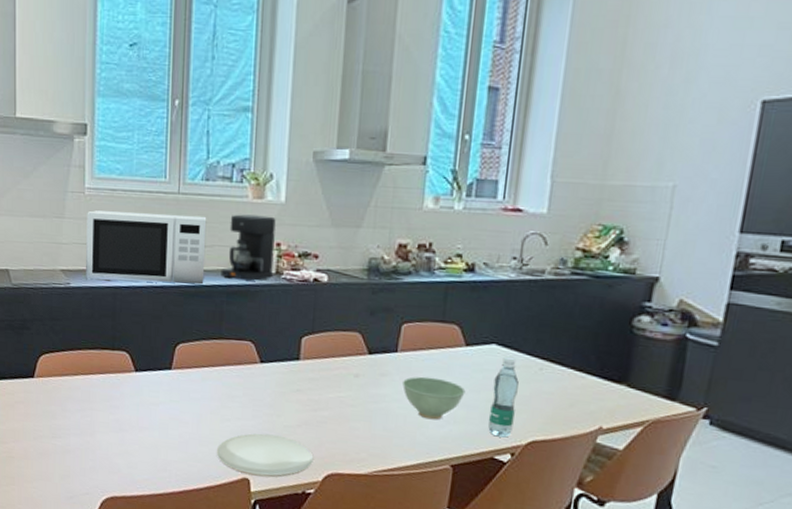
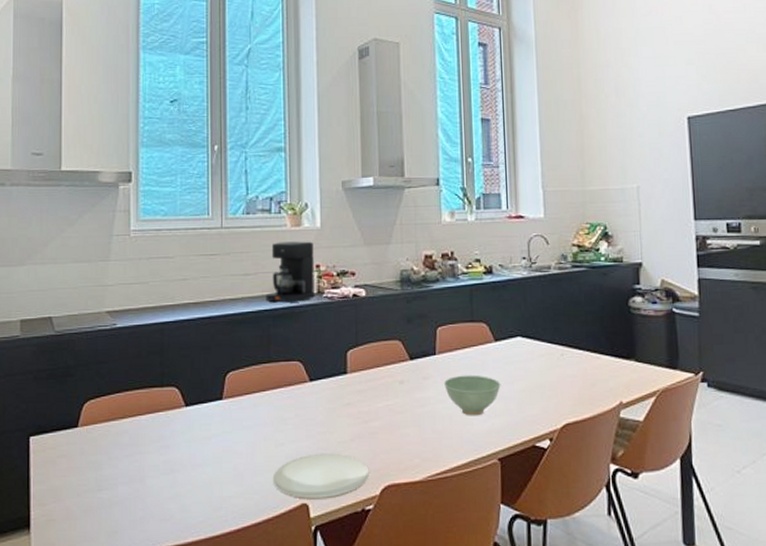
microwave: present [86,210,207,285] -> none [132,247,250,318]
bottle: present [487,356,519,438] -> none [524,346,547,424]

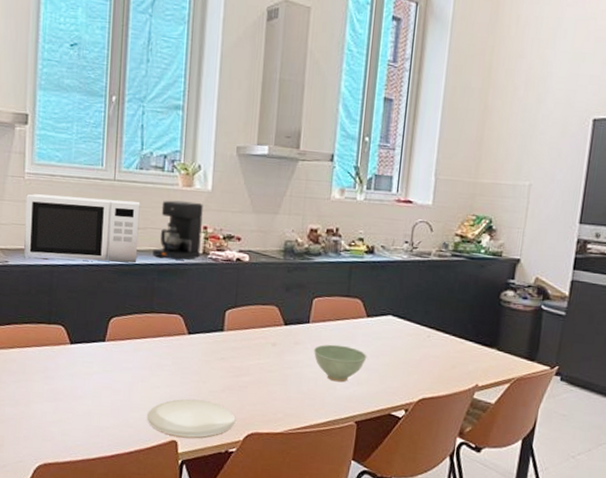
microwave: none [132,247,250,318] -> present [24,194,140,263]

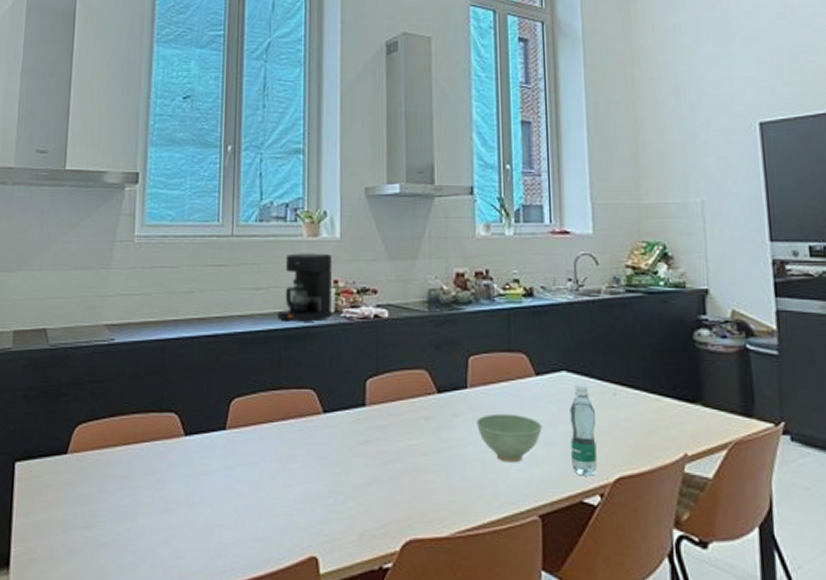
microwave: present [24,194,140,263] -> none [132,257,262,333]
plate: present [146,398,236,439] -> none [278,498,389,553]
bottle: none [385,326,411,396] -> present [570,383,597,476]

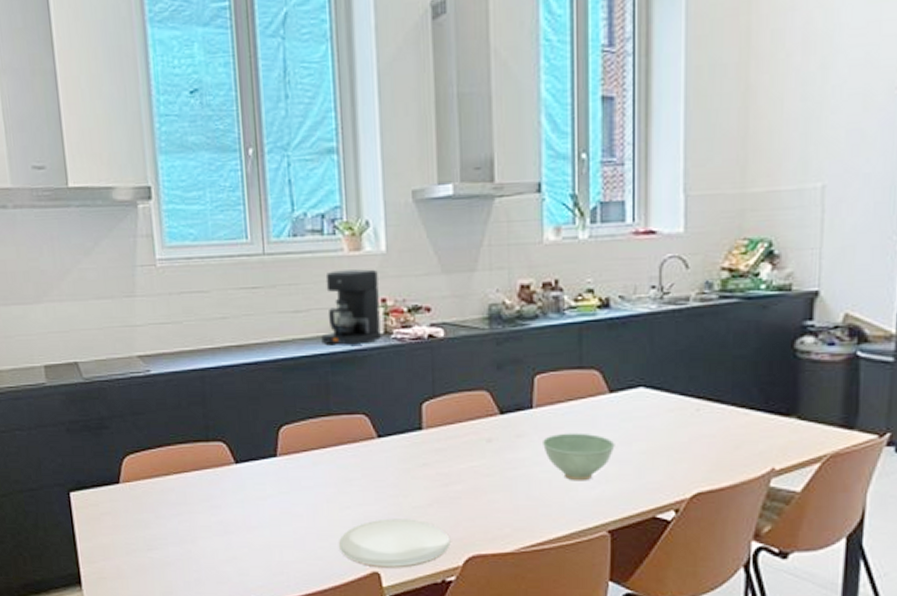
plate: none [278,498,389,553] -> present [338,518,451,568]
bottle: present [570,383,597,476] -> none [644,399,674,492]

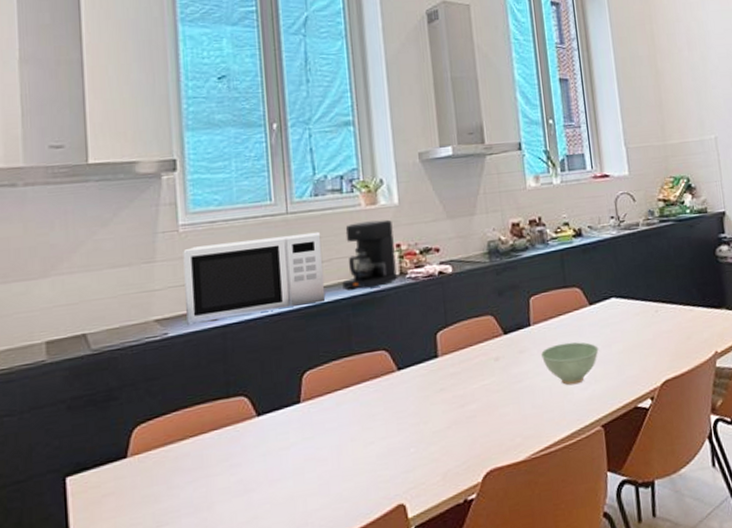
microwave: none [161,277,304,364] -> present [183,231,326,324]
plate: present [338,518,451,568] -> none [363,444,470,500]

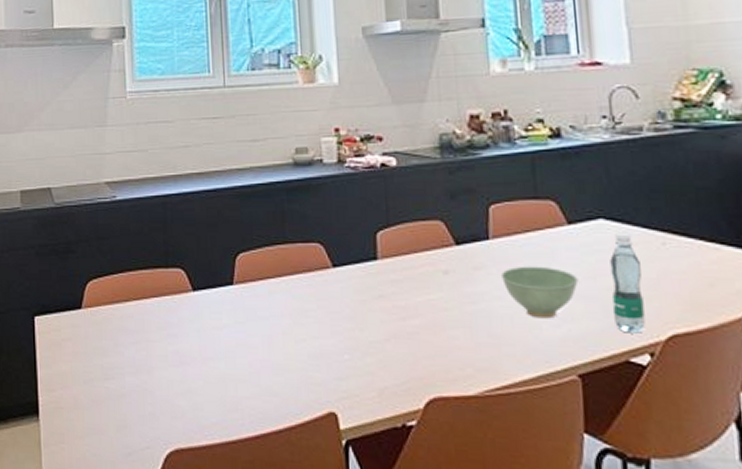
microwave: present [183,231,326,324] -> none [130,108,260,190]
coffee maker: present [342,219,398,290] -> none [277,100,336,175]
bottle: none [620,306,647,385] -> present [610,232,646,334]

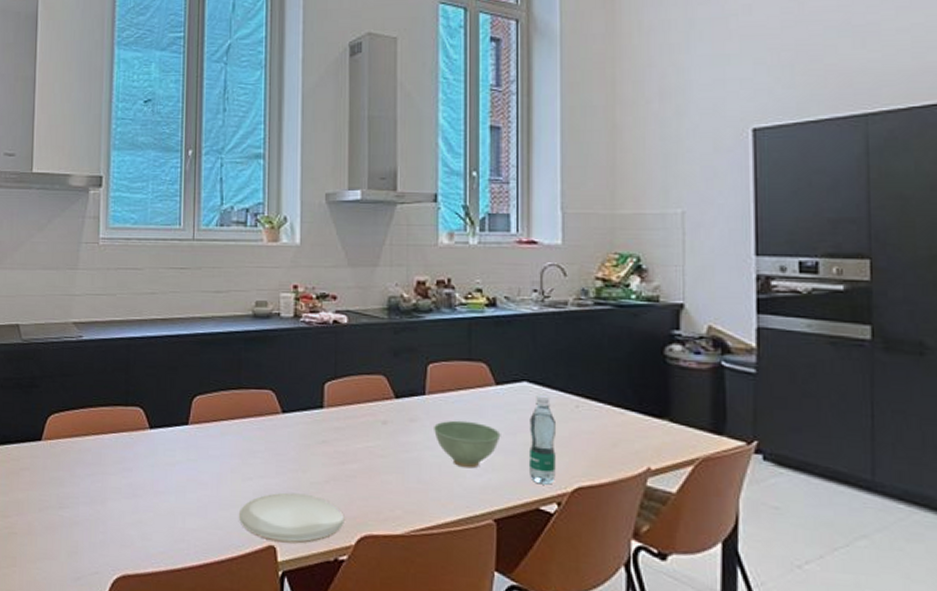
plate: none [293,353,410,409] -> present [238,492,345,544]

